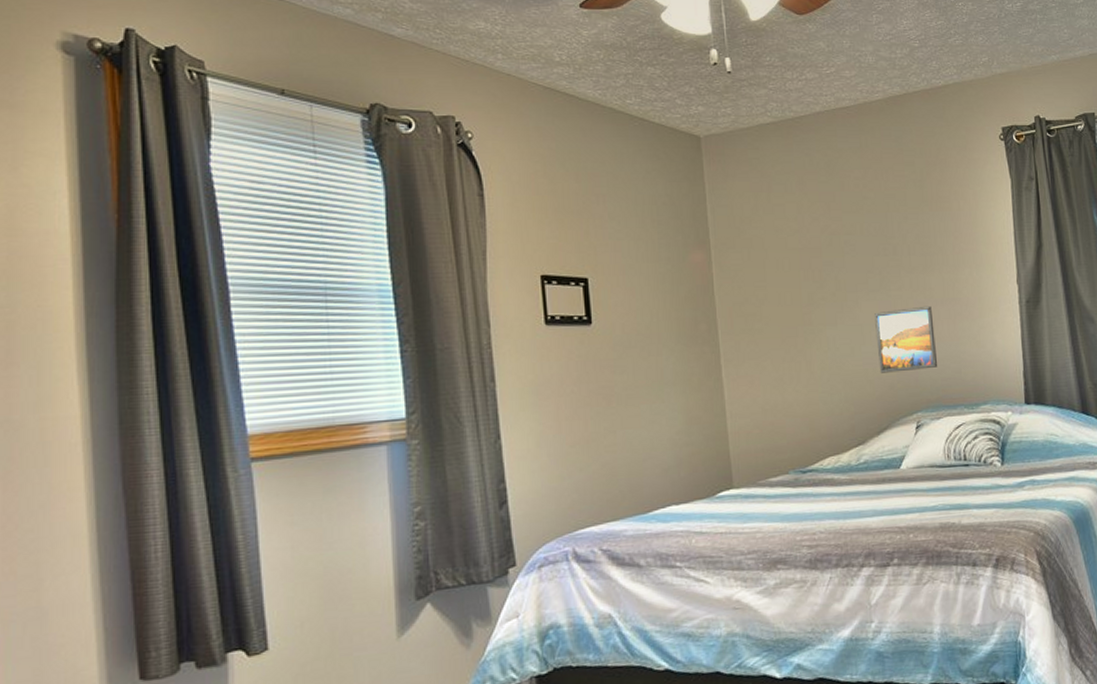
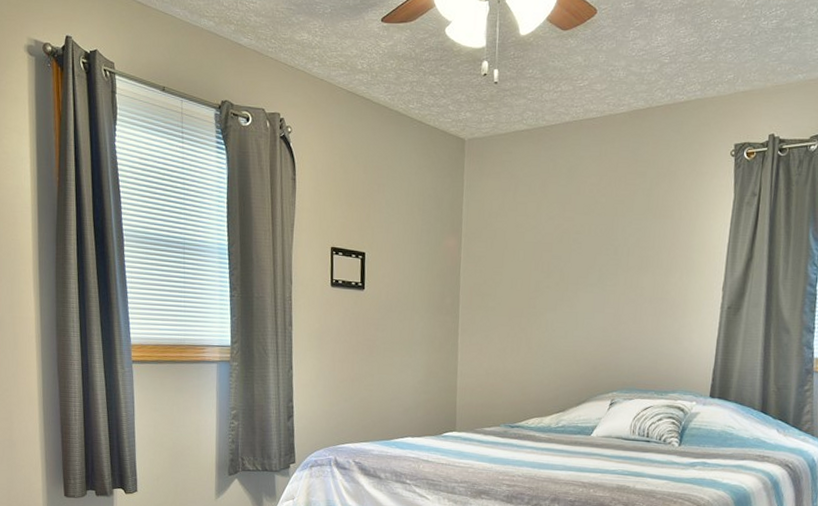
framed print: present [875,305,937,373] -> none [586,302,640,357]

